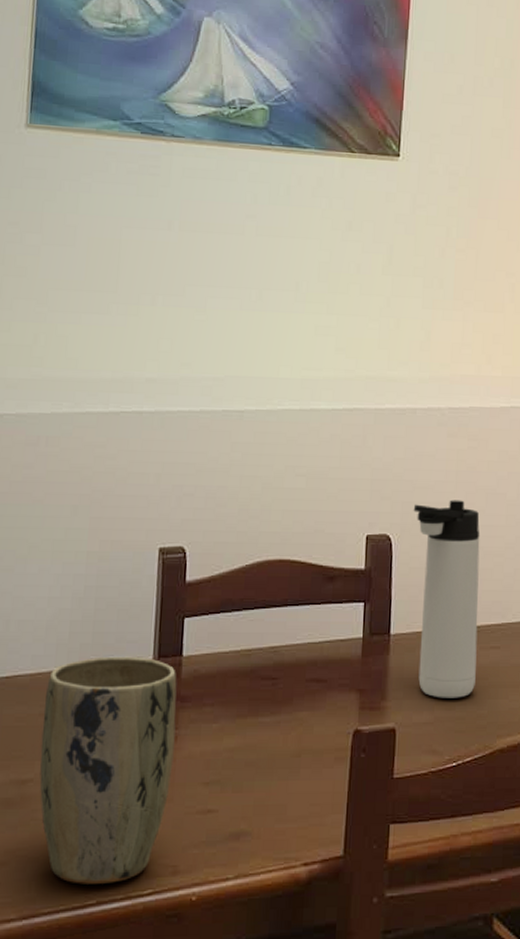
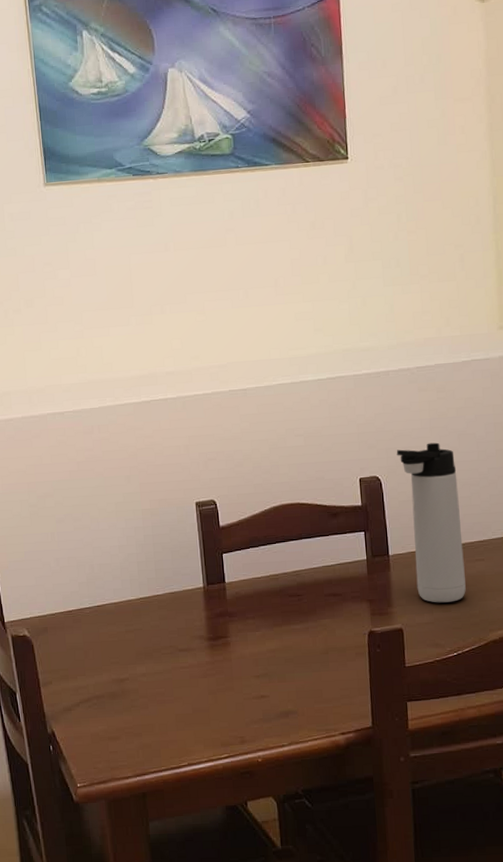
plant pot: present [40,656,177,884] -> none [128,585,230,752]

